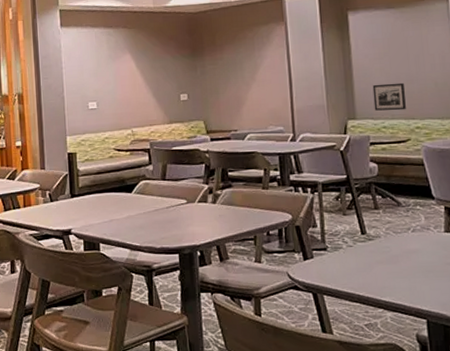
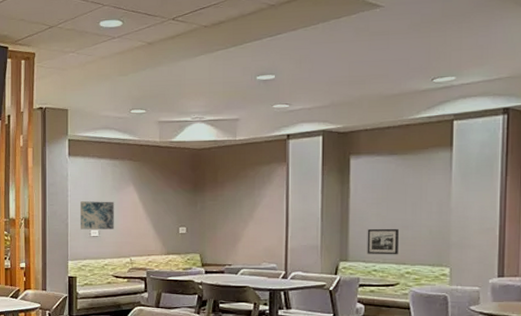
wall art: none [76,71,113,102] -> present [81,201,114,229]

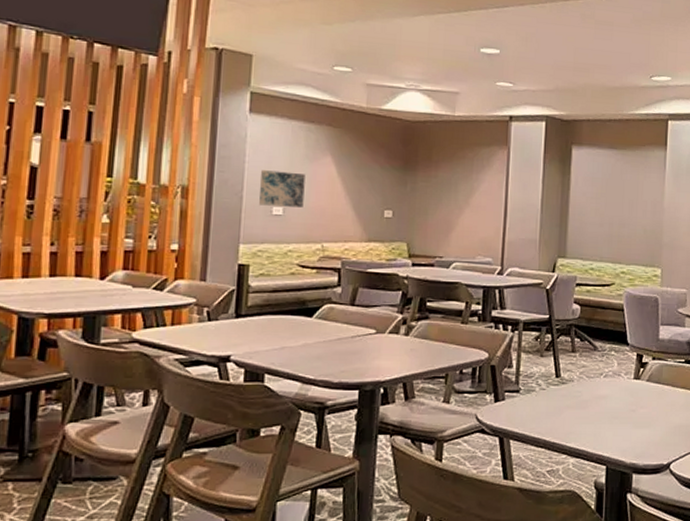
picture frame: present [367,228,399,255] -> none [585,224,616,254]

